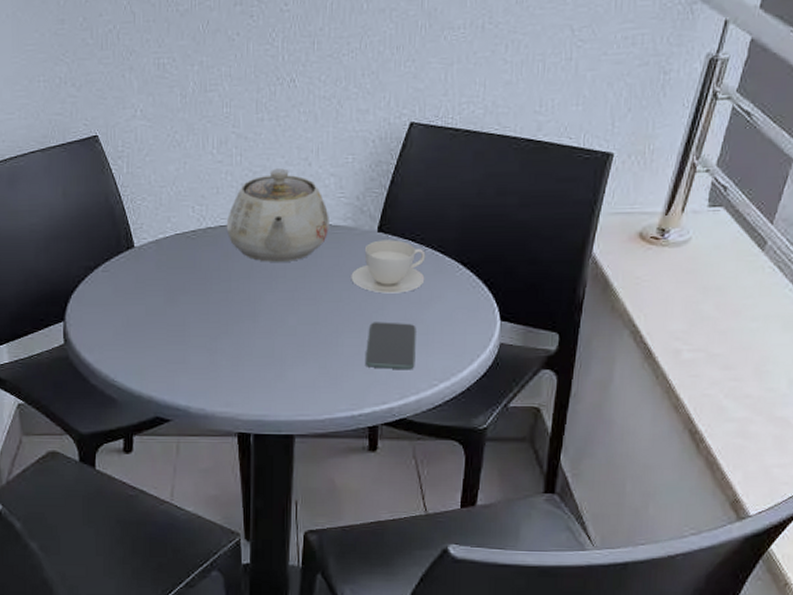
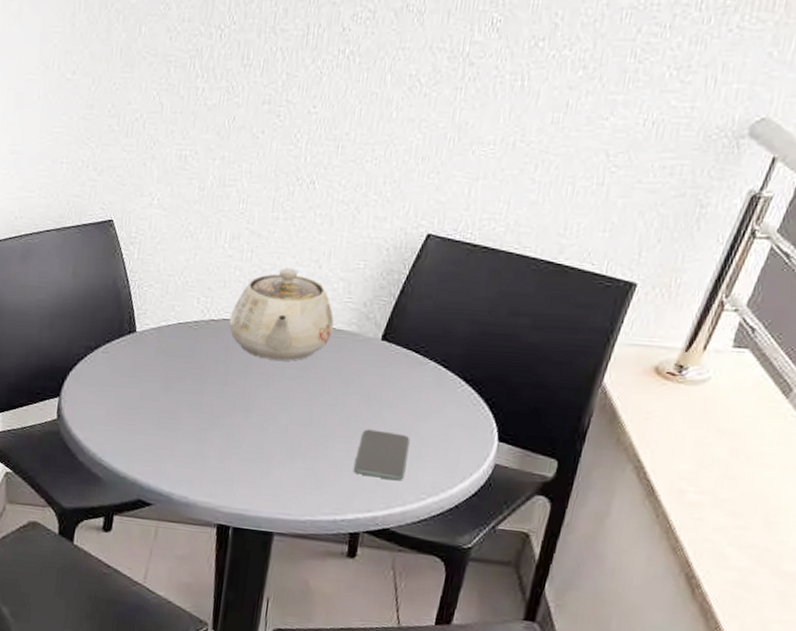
teacup: present [351,239,426,294] -> none [348,348,428,404]

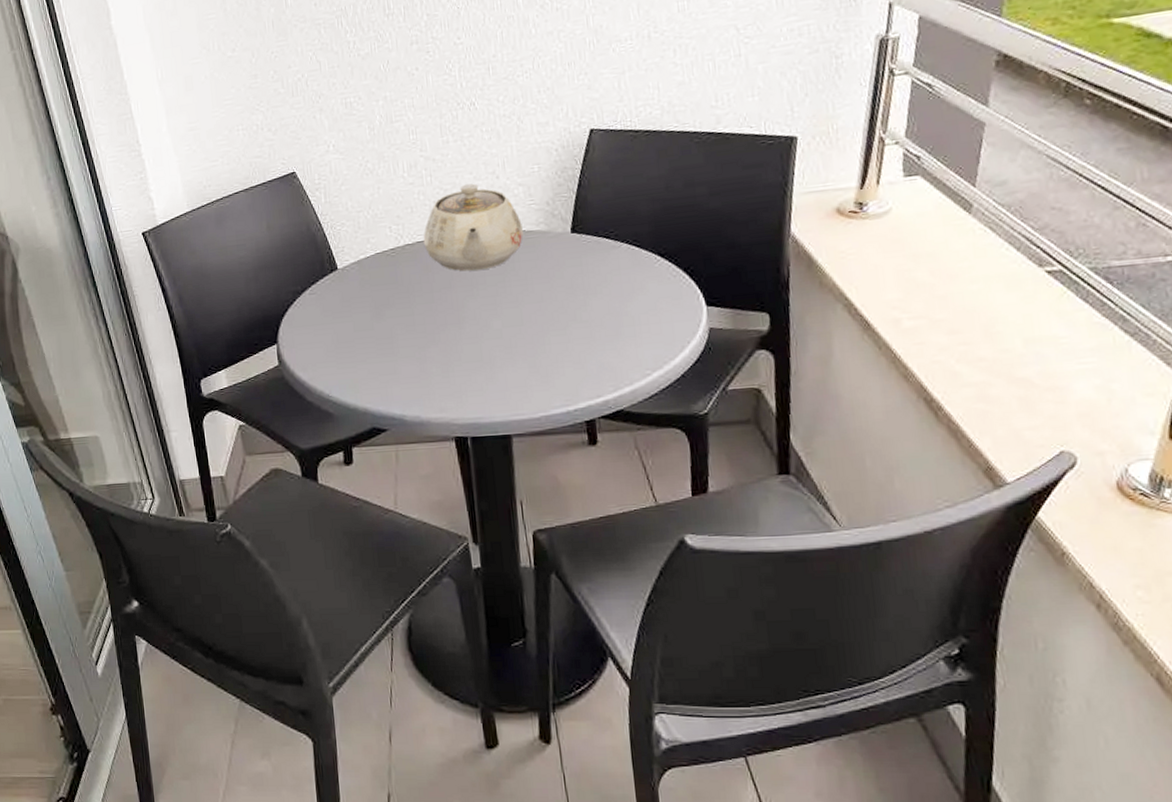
smartphone: present [354,429,410,481] -> none [573,316,625,363]

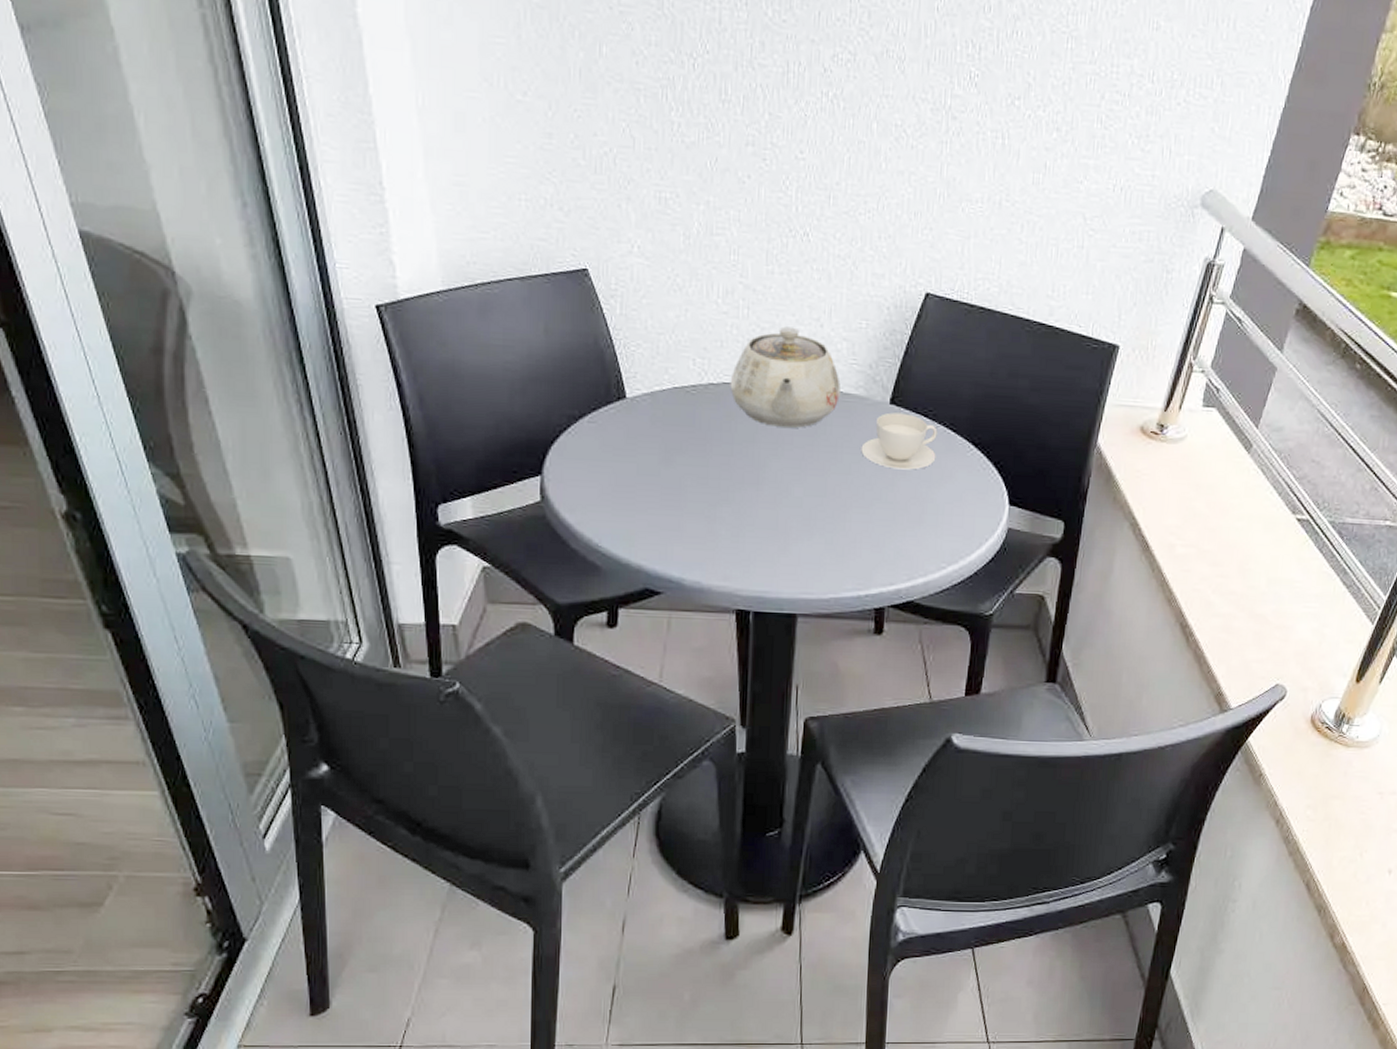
teacup: none [550,238,624,291] -> present [861,412,938,470]

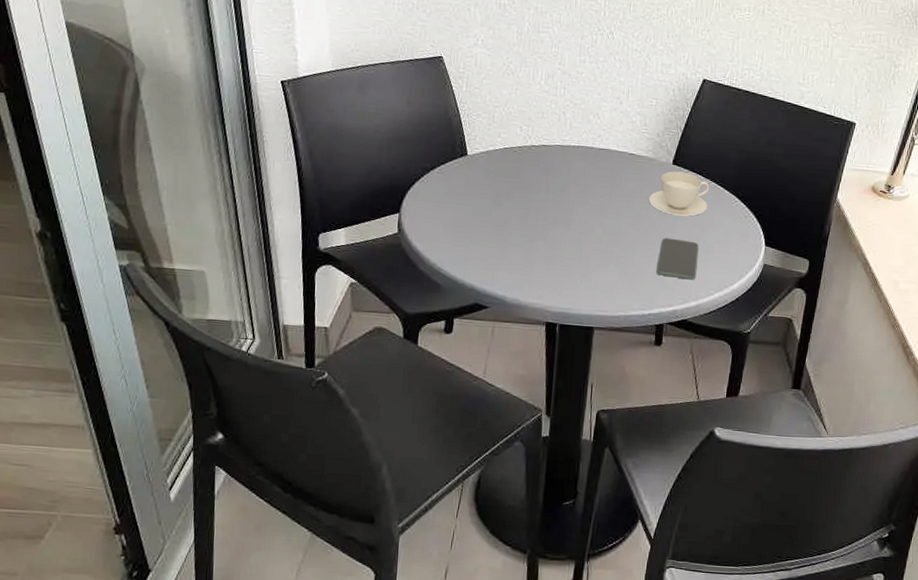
teapot: present [730,326,842,428] -> none [548,103,635,181]
smartphone: none [874,498,926,551] -> present [657,238,699,280]

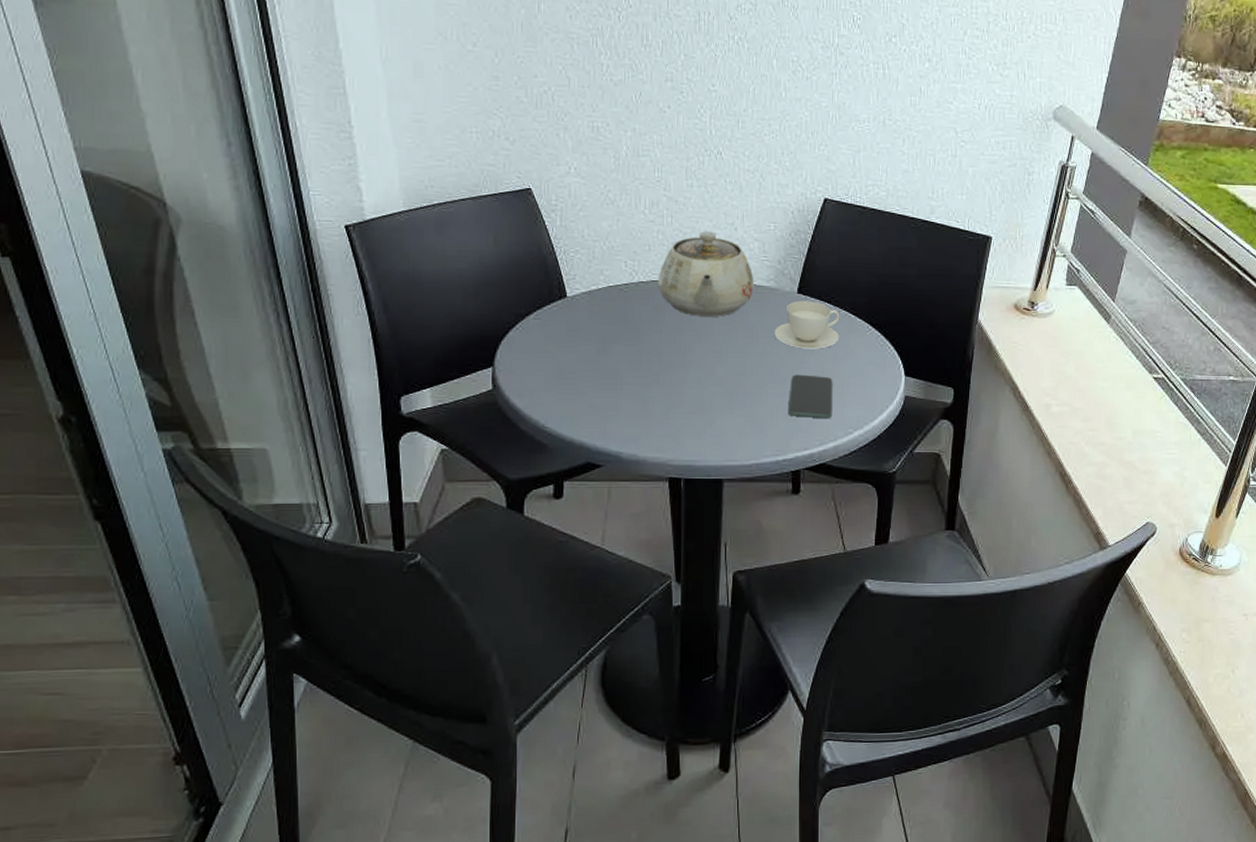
teapot: none [548,103,635,181] -> present [658,231,755,318]

